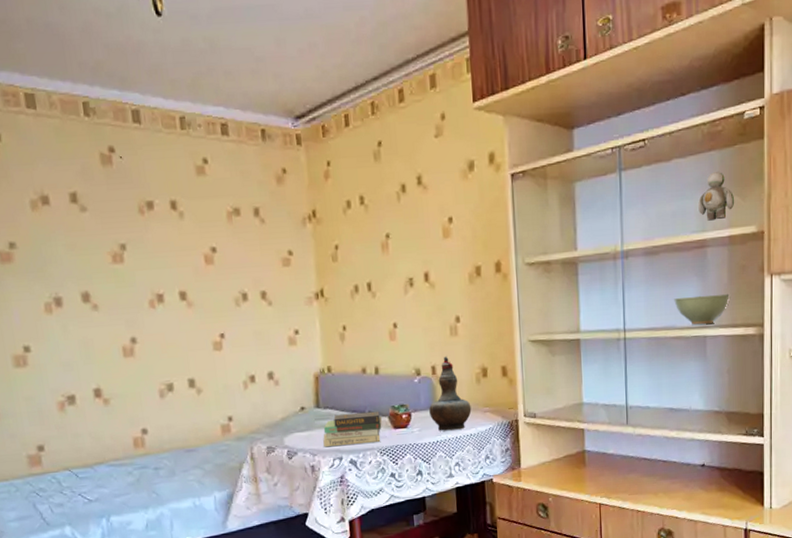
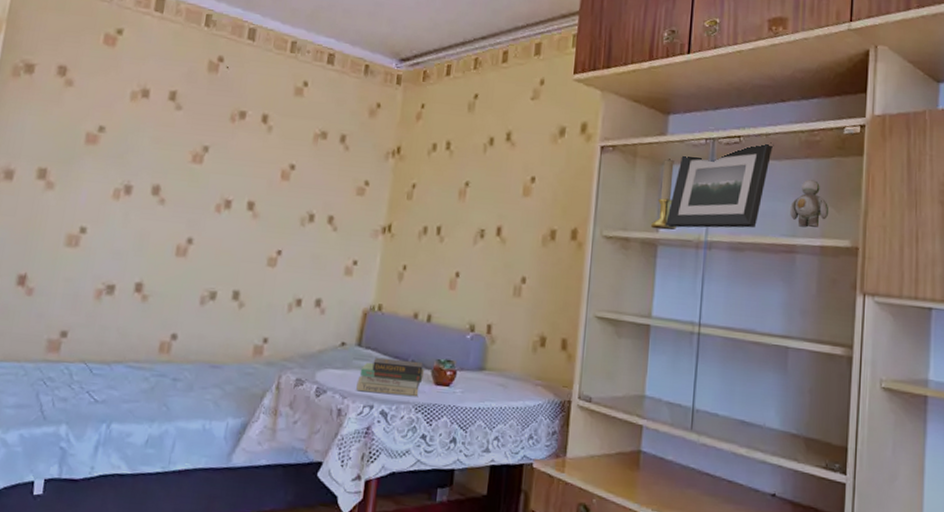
decorative vase: present [429,356,472,431] -> none [476,316,523,400]
candle holder: none [568,175,593,248] -> present [650,158,676,231]
picture frame: none [583,140,677,244] -> present [666,142,773,228]
bowl: present [674,294,731,325] -> none [756,301,818,336]

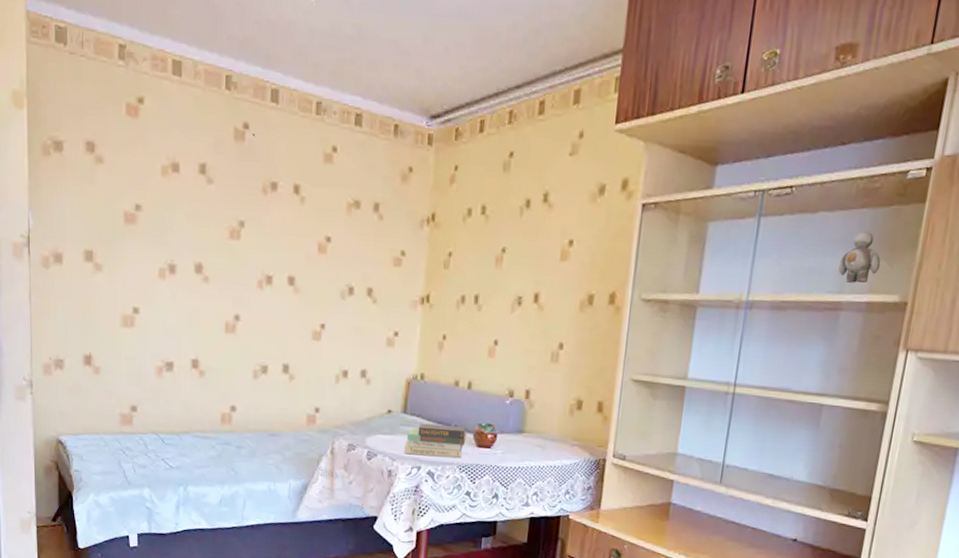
candle holder: present [650,158,676,231] -> none [690,214,719,291]
picture frame: present [666,142,773,228] -> none [707,192,827,289]

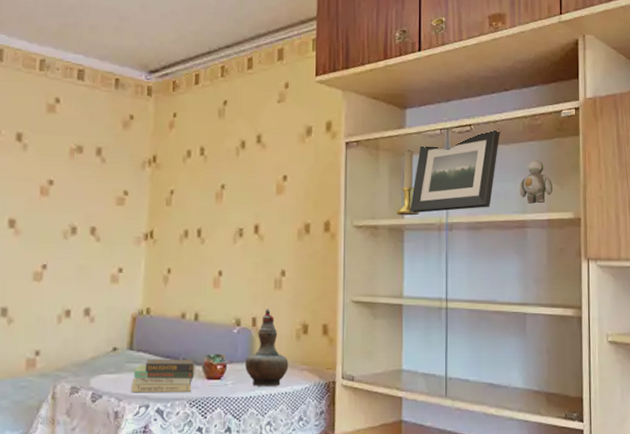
decorative vase: none [516,382,560,459] -> present [245,309,289,386]
candle holder: none [690,214,719,291] -> present [396,150,420,216]
picture frame: none [707,192,827,289] -> present [410,128,500,214]

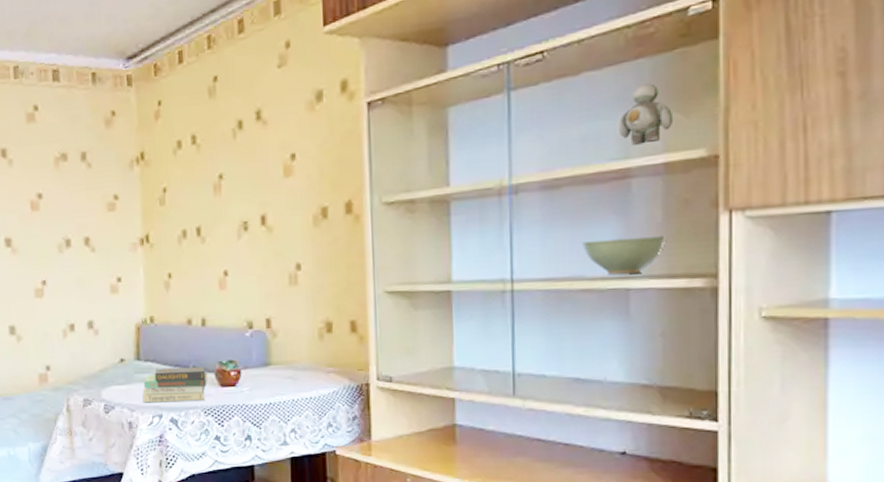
decorative vase: present [245,309,289,386] -> none [262,308,312,392]
candle holder: present [396,150,420,216] -> none [438,98,471,184]
picture frame: present [410,128,500,214] -> none [457,49,589,179]
bowl: none [495,274,550,302] -> present [582,236,667,275]

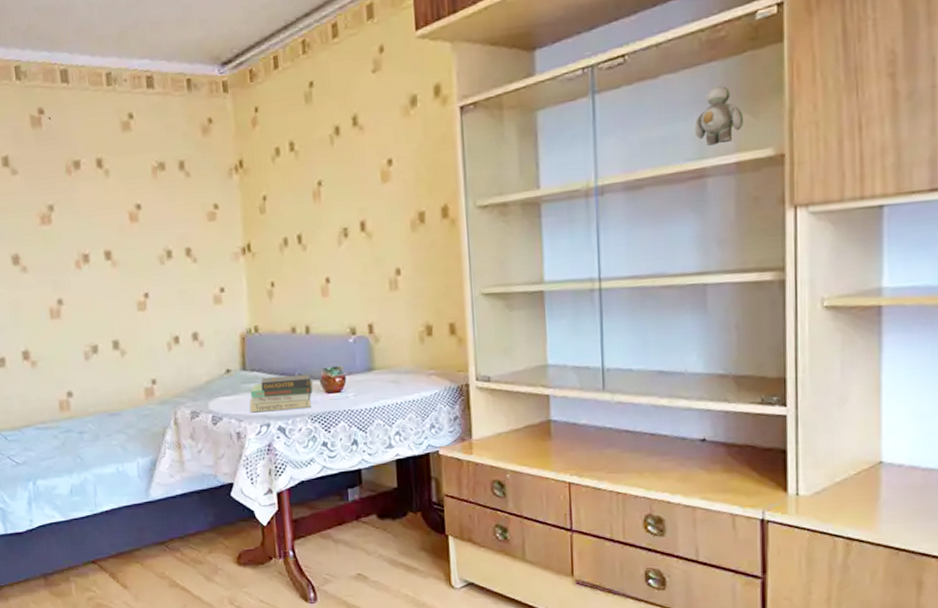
bowl: present [582,236,667,275] -> none [663,233,739,271]

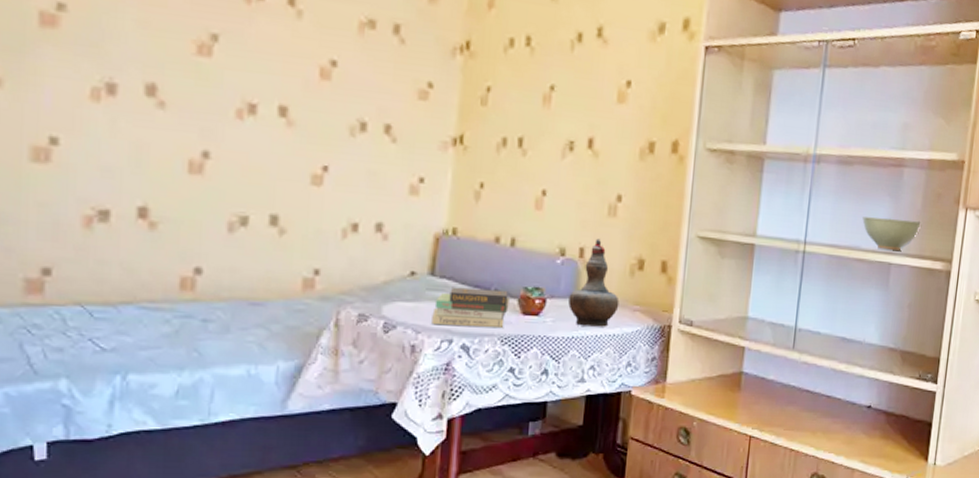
decorative vase: none [366,313,414,397] -> present [568,238,620,327]
bowl: none [663,233,739,271] -> present [862,217,922,252]
figurine: present [695,86,744,146] -> none [900,88,940,140]

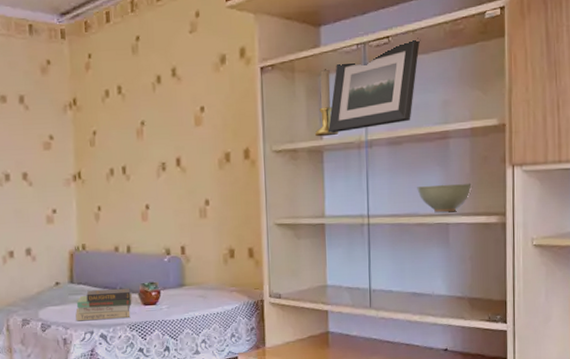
decorative vase: present [568,238,620,327] -> none [178,237,219,309]
candle holder: none [757,62,785,143] -> present [314,69,338,137]
picture frame: none [774,46,888,141] -> present [328,38,420,134]

